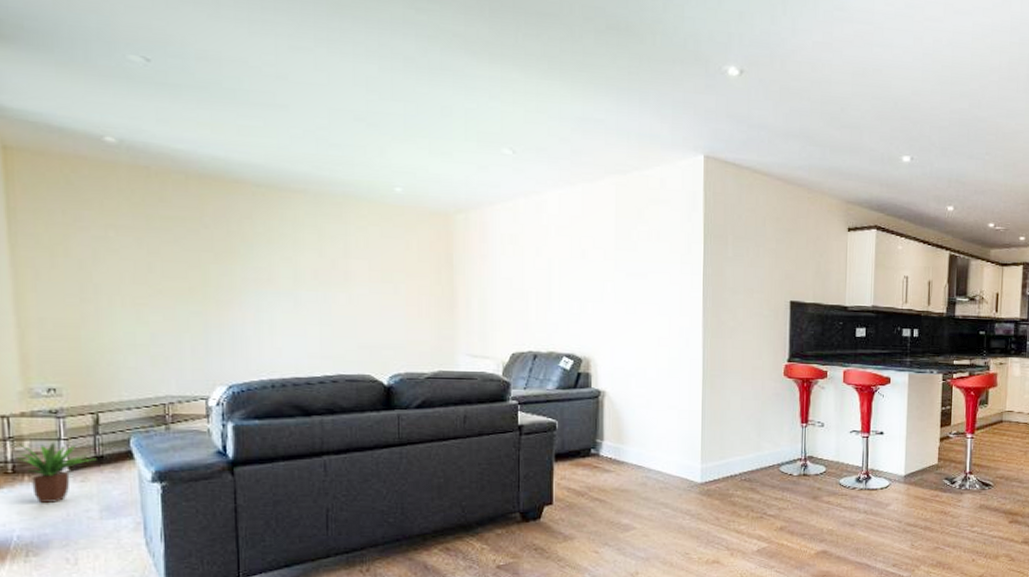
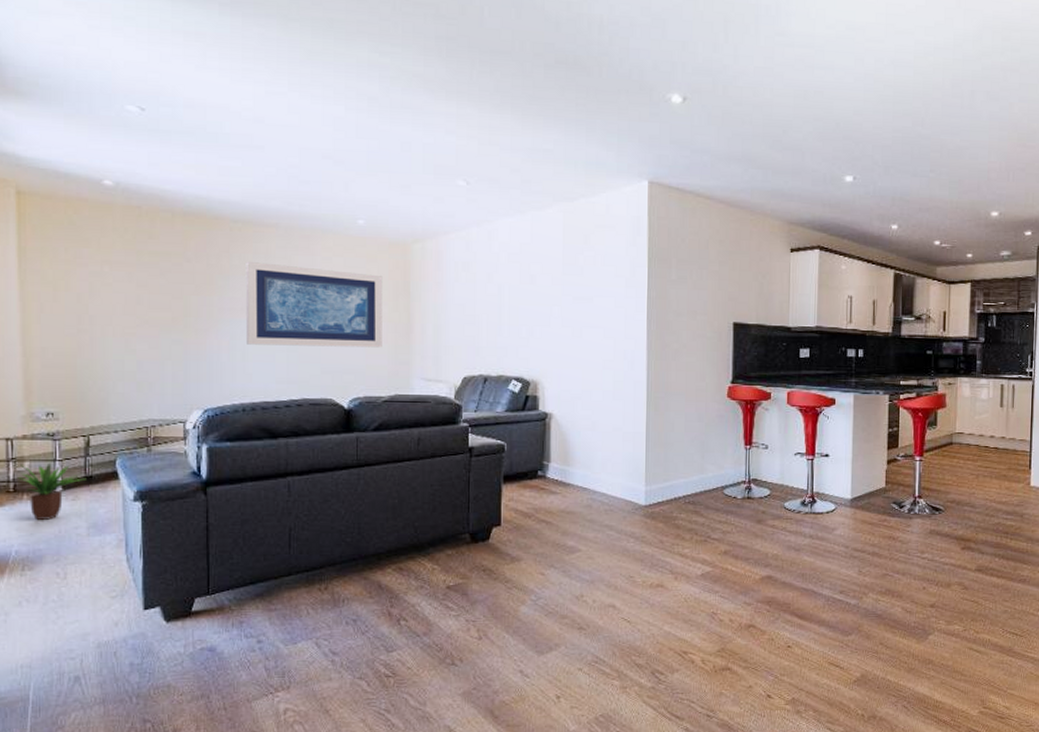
wall art: none [271,228,424,322] -> present [245,261,383,348]

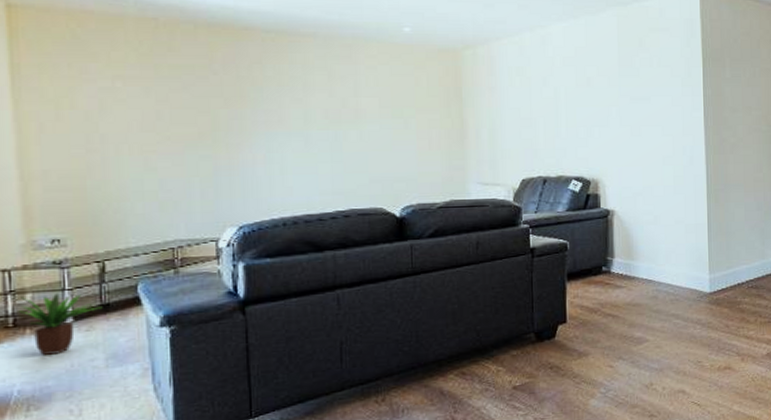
wall art: present [245,261,383,348] -> none [281,71,435,157]

